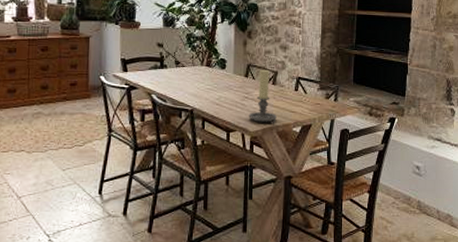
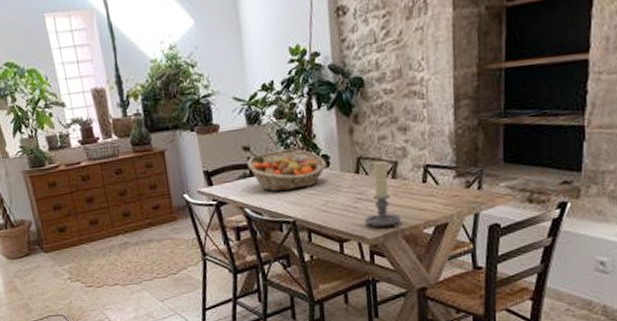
fruit basket: none [159,50,223,84] -> present [247,148,327,192]

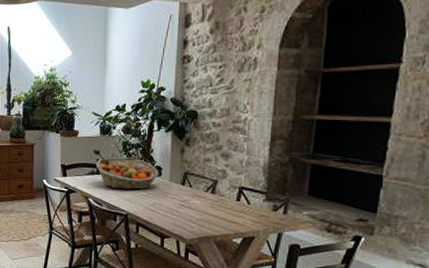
candle holder: present [364,160,401,228] -> none [184,177,215,234]

